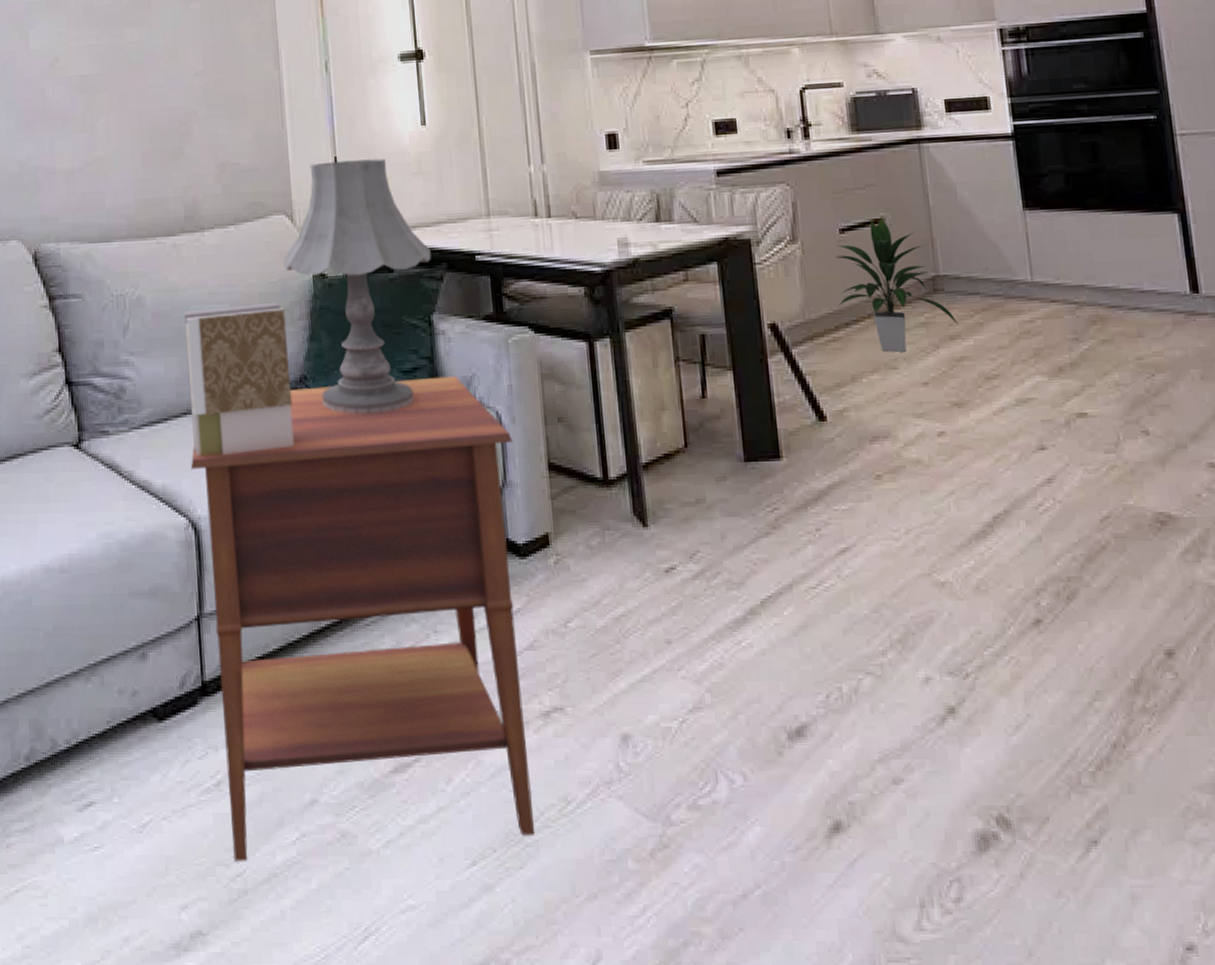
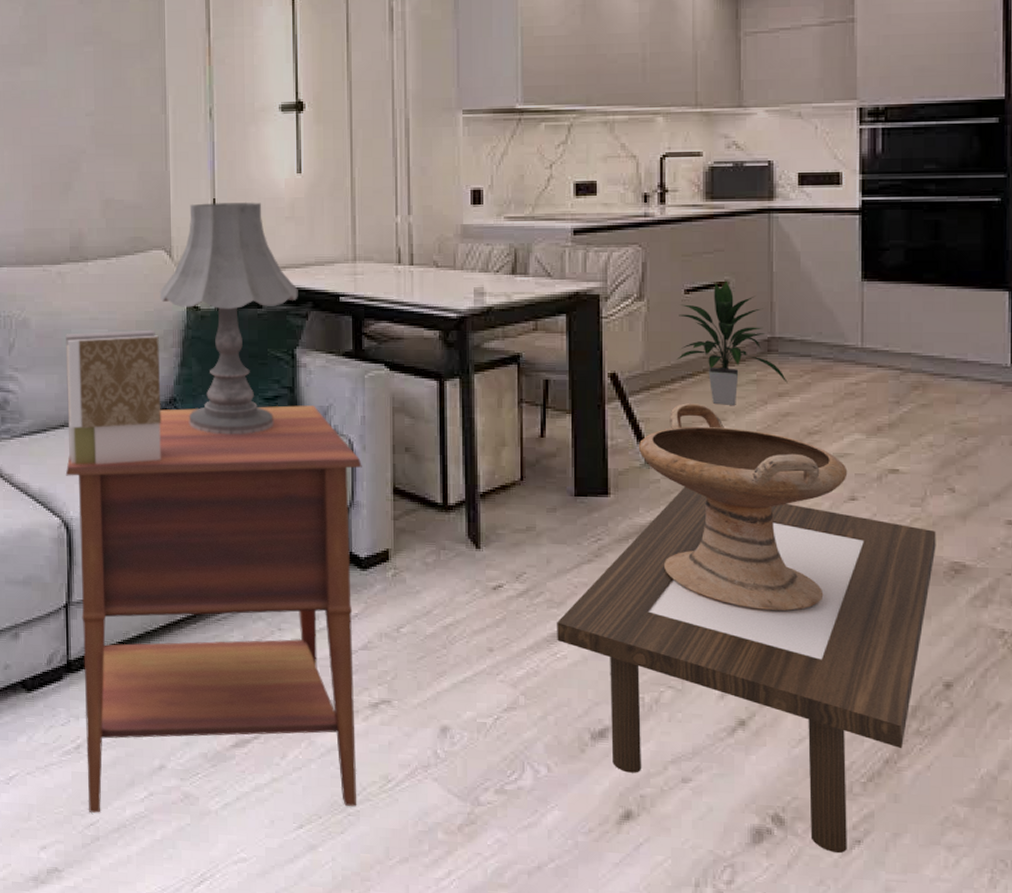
coffee table: none [738,445,1138,858] -> present [557,487,936,854]
decorative bowl: none [807,352,1034,578] -> present [638,403,848,611]

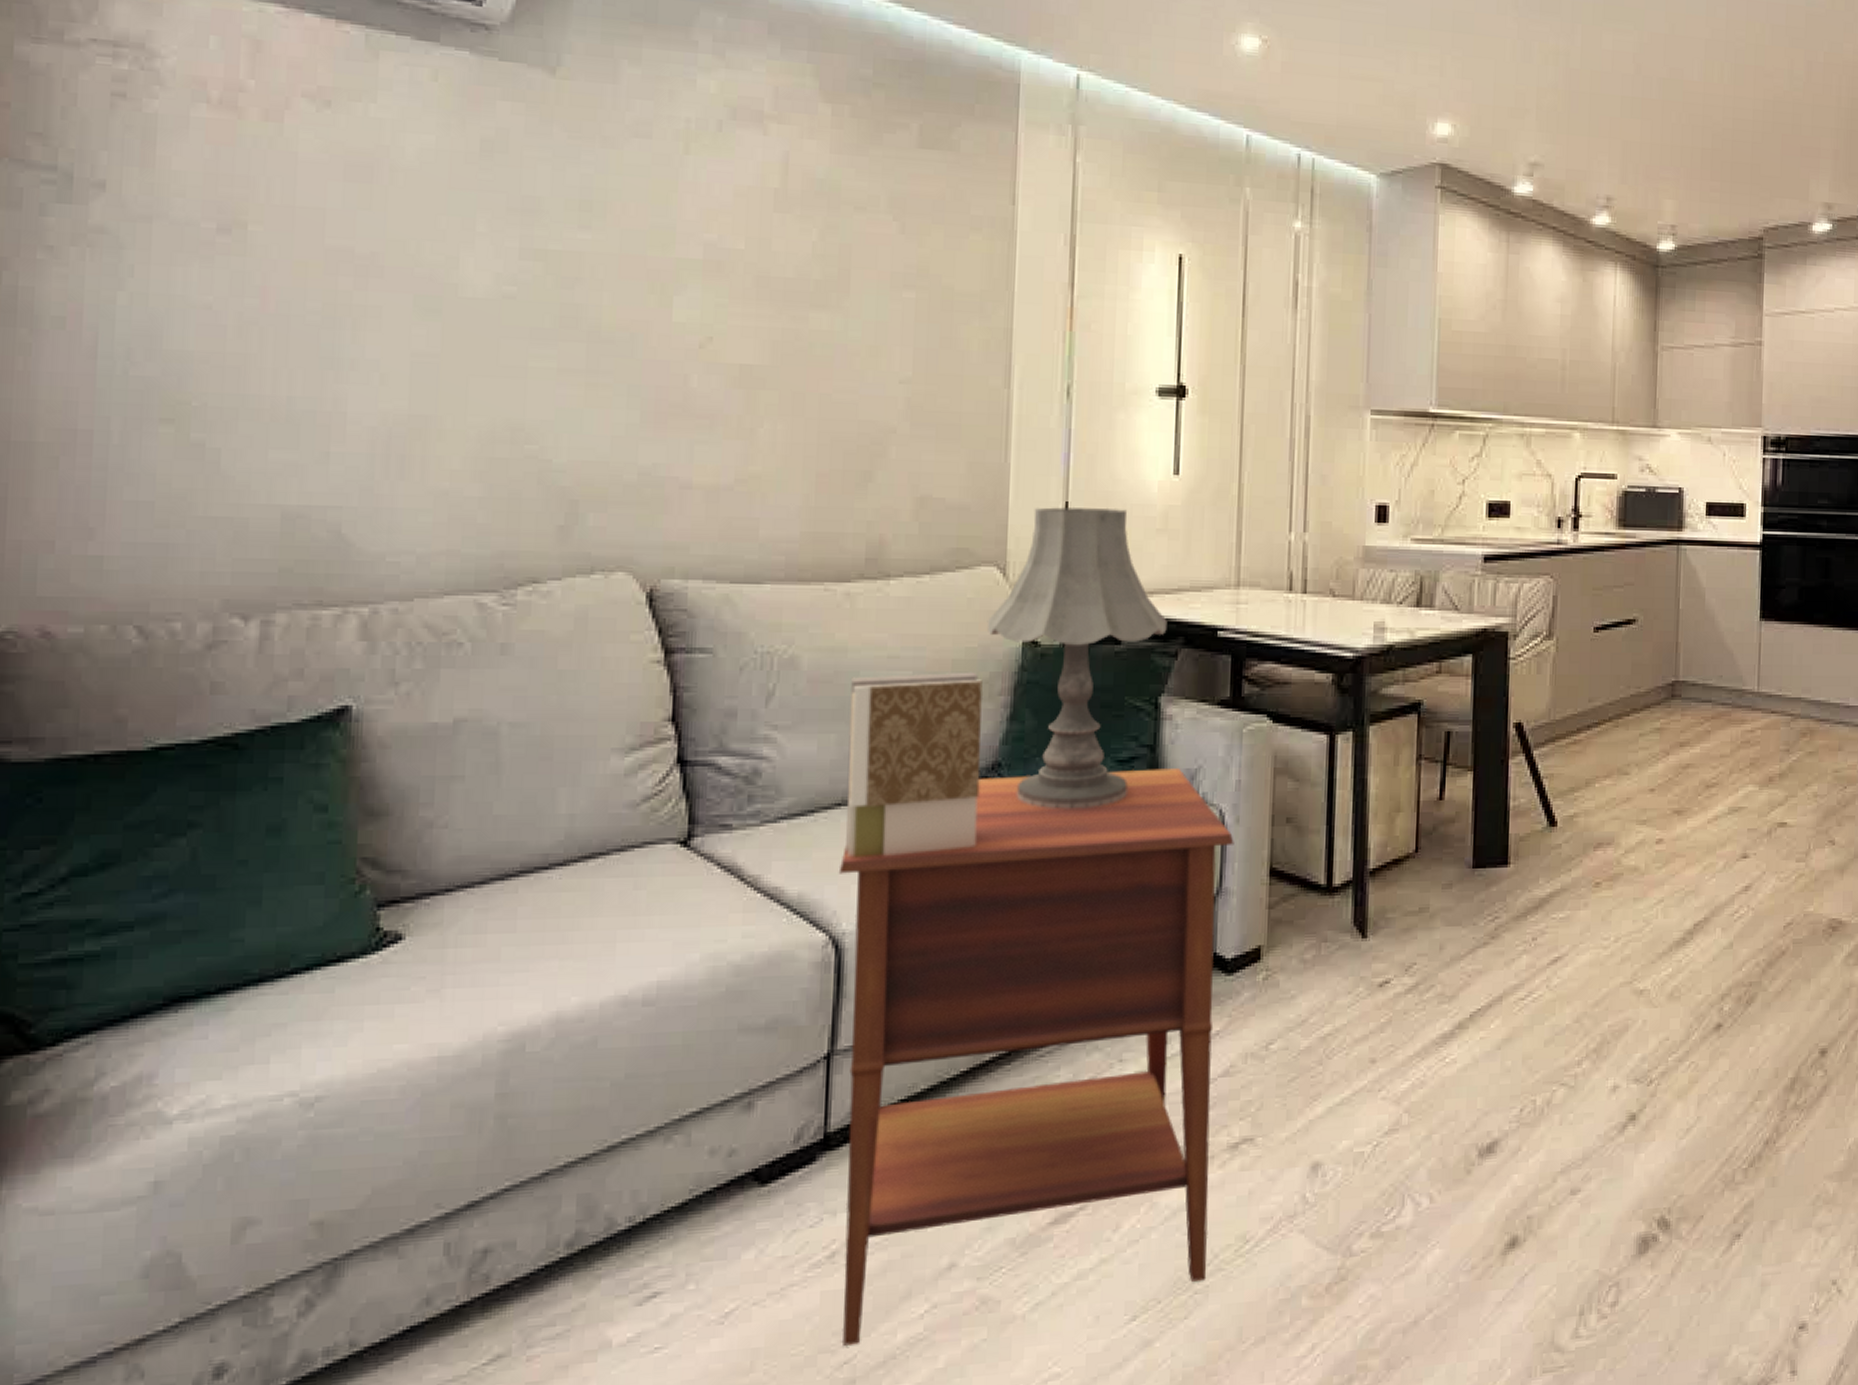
coffee table: present [557,487,936,854] -> none [1447,851,1818,1253]
decorative bowl: present [638,403,848,611] -> none [1541,756,1741,986]
indoor plant: present [676,280,788,405] -> none [1583,618,1689,757]

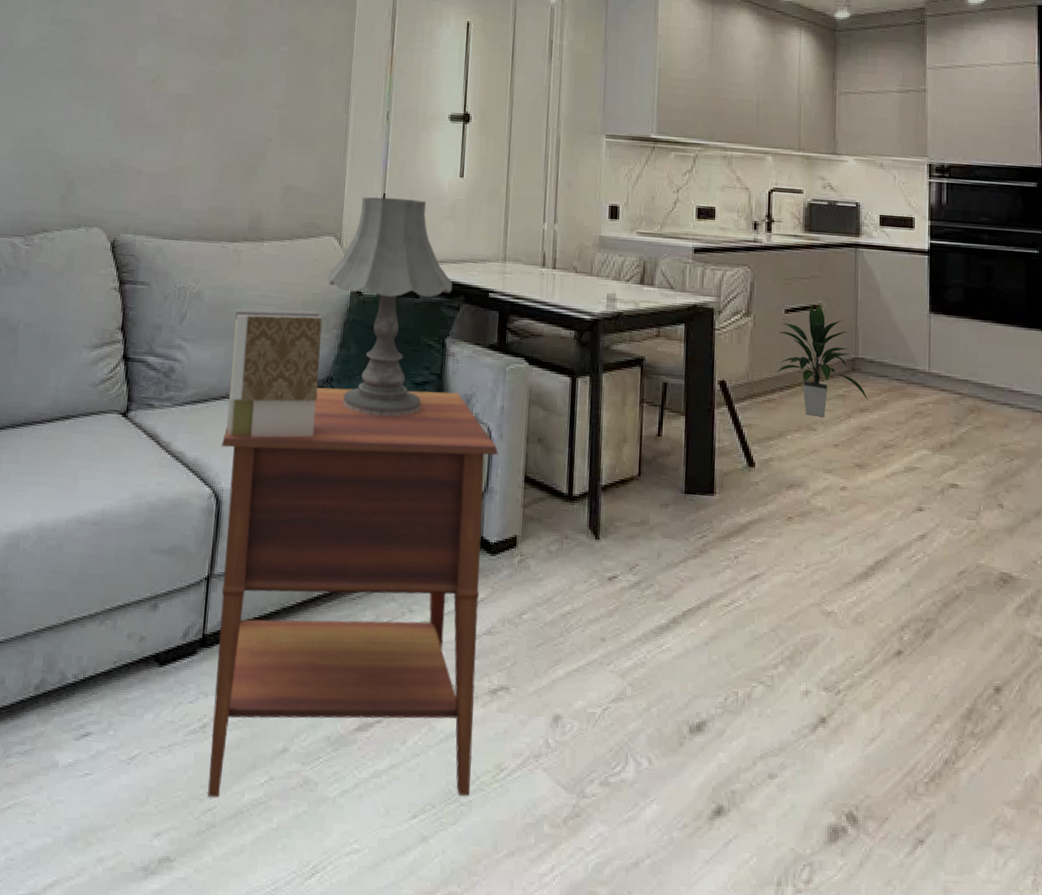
indoor plant: none [1583,618,1689,757] -> present [776,304,868,417]

